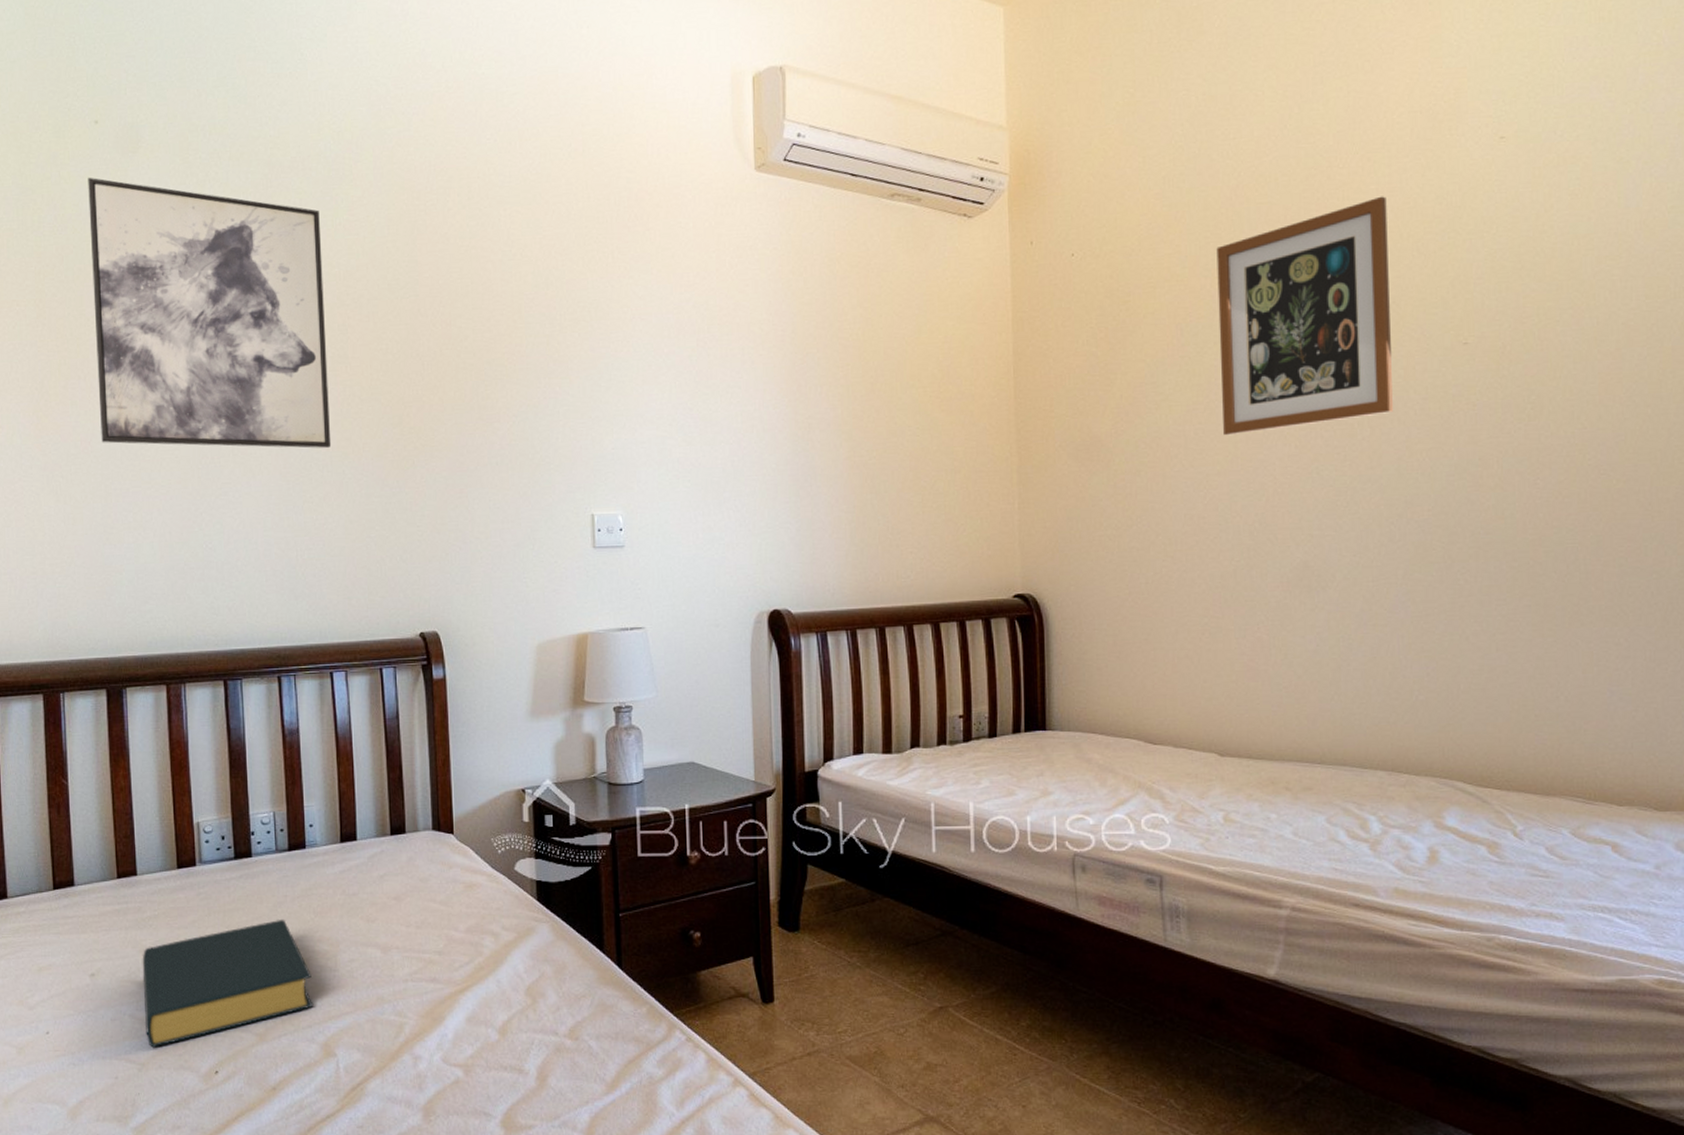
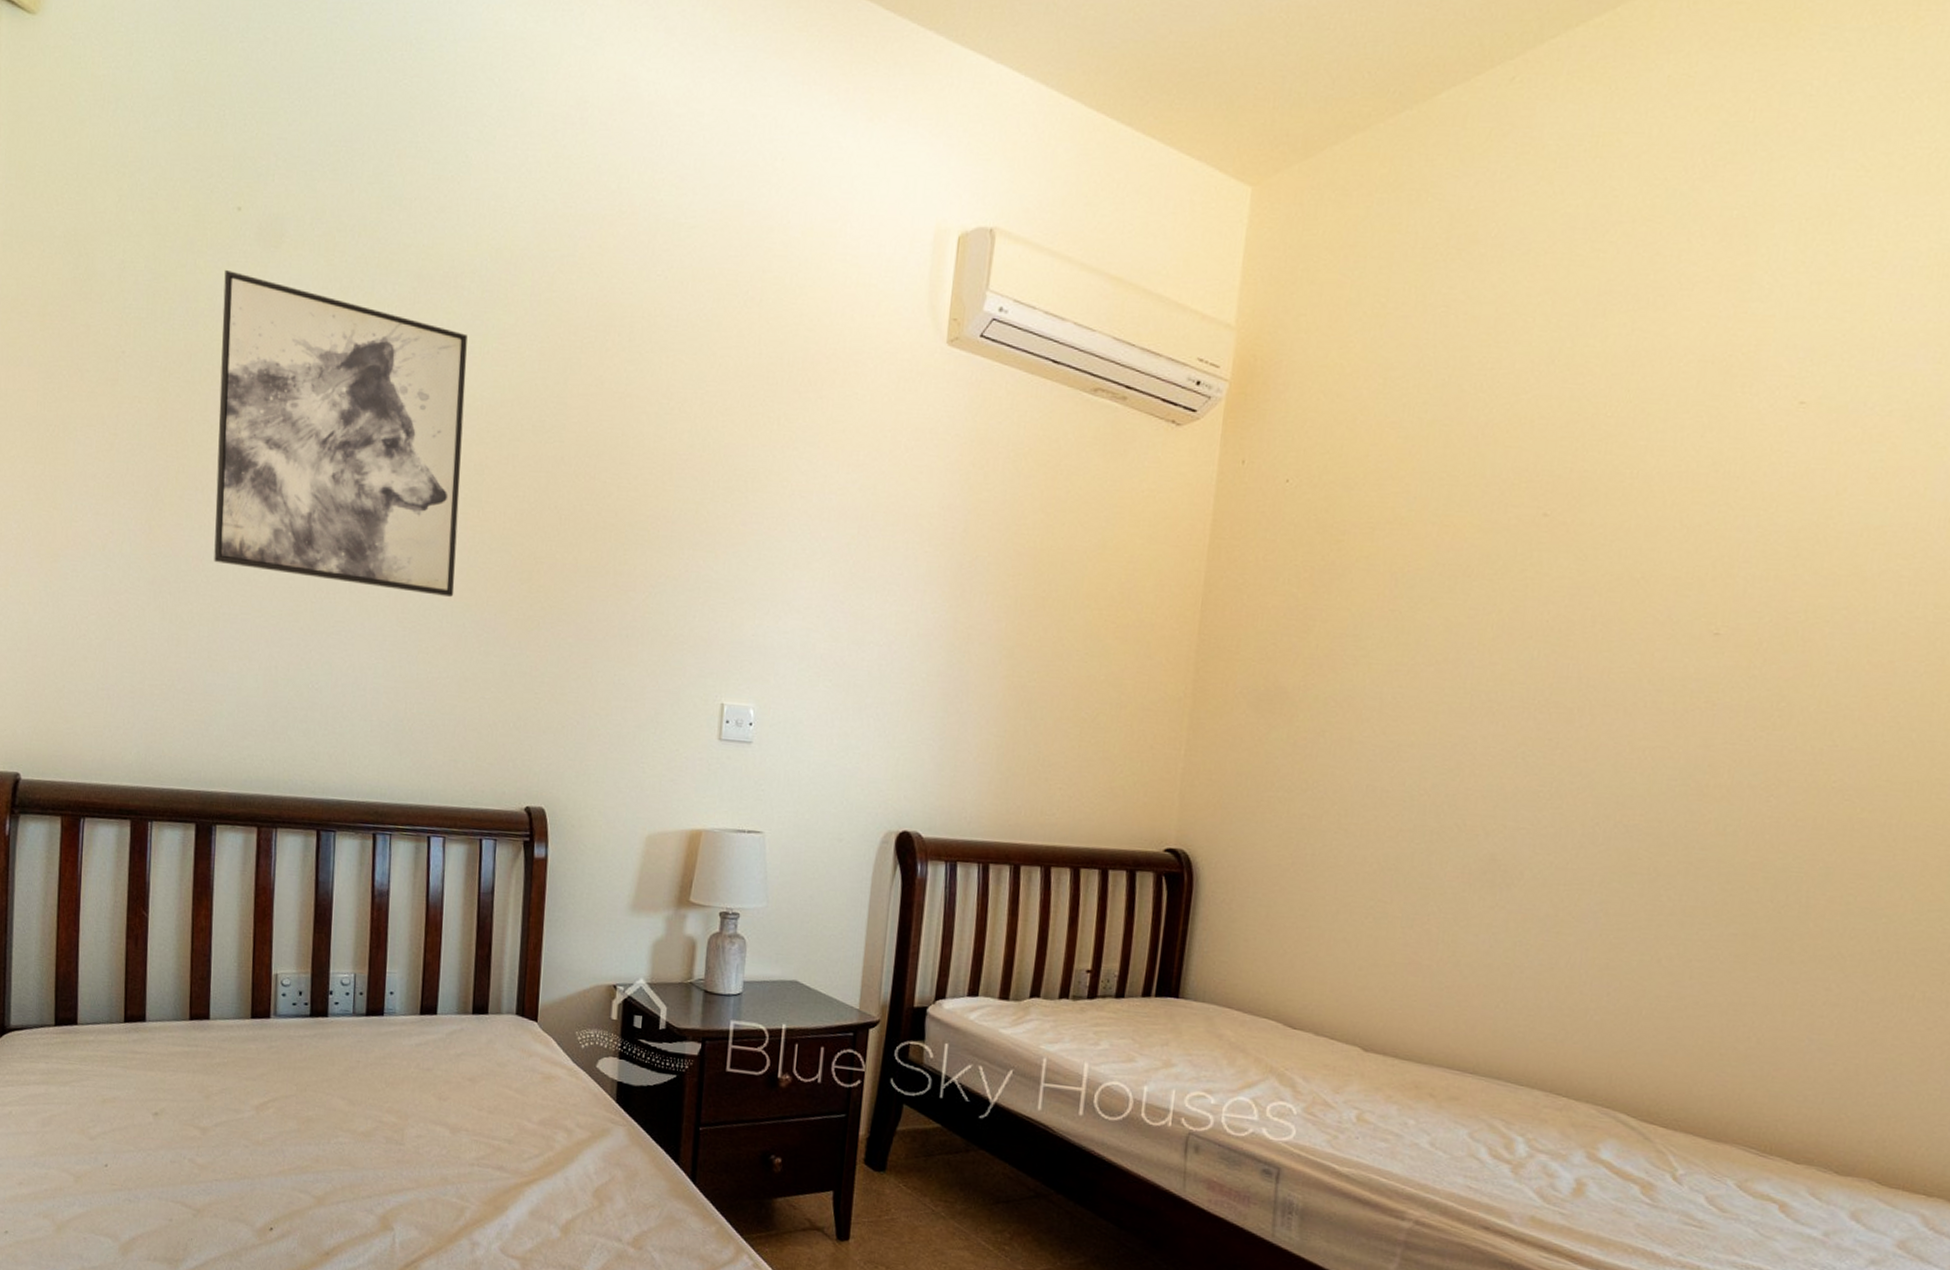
hardback book: present [142,919,314,1048] -> none [203,1083,377,1196]
wall art: present [1216,196,1394,436] -> none [1425,454,1655,705]

